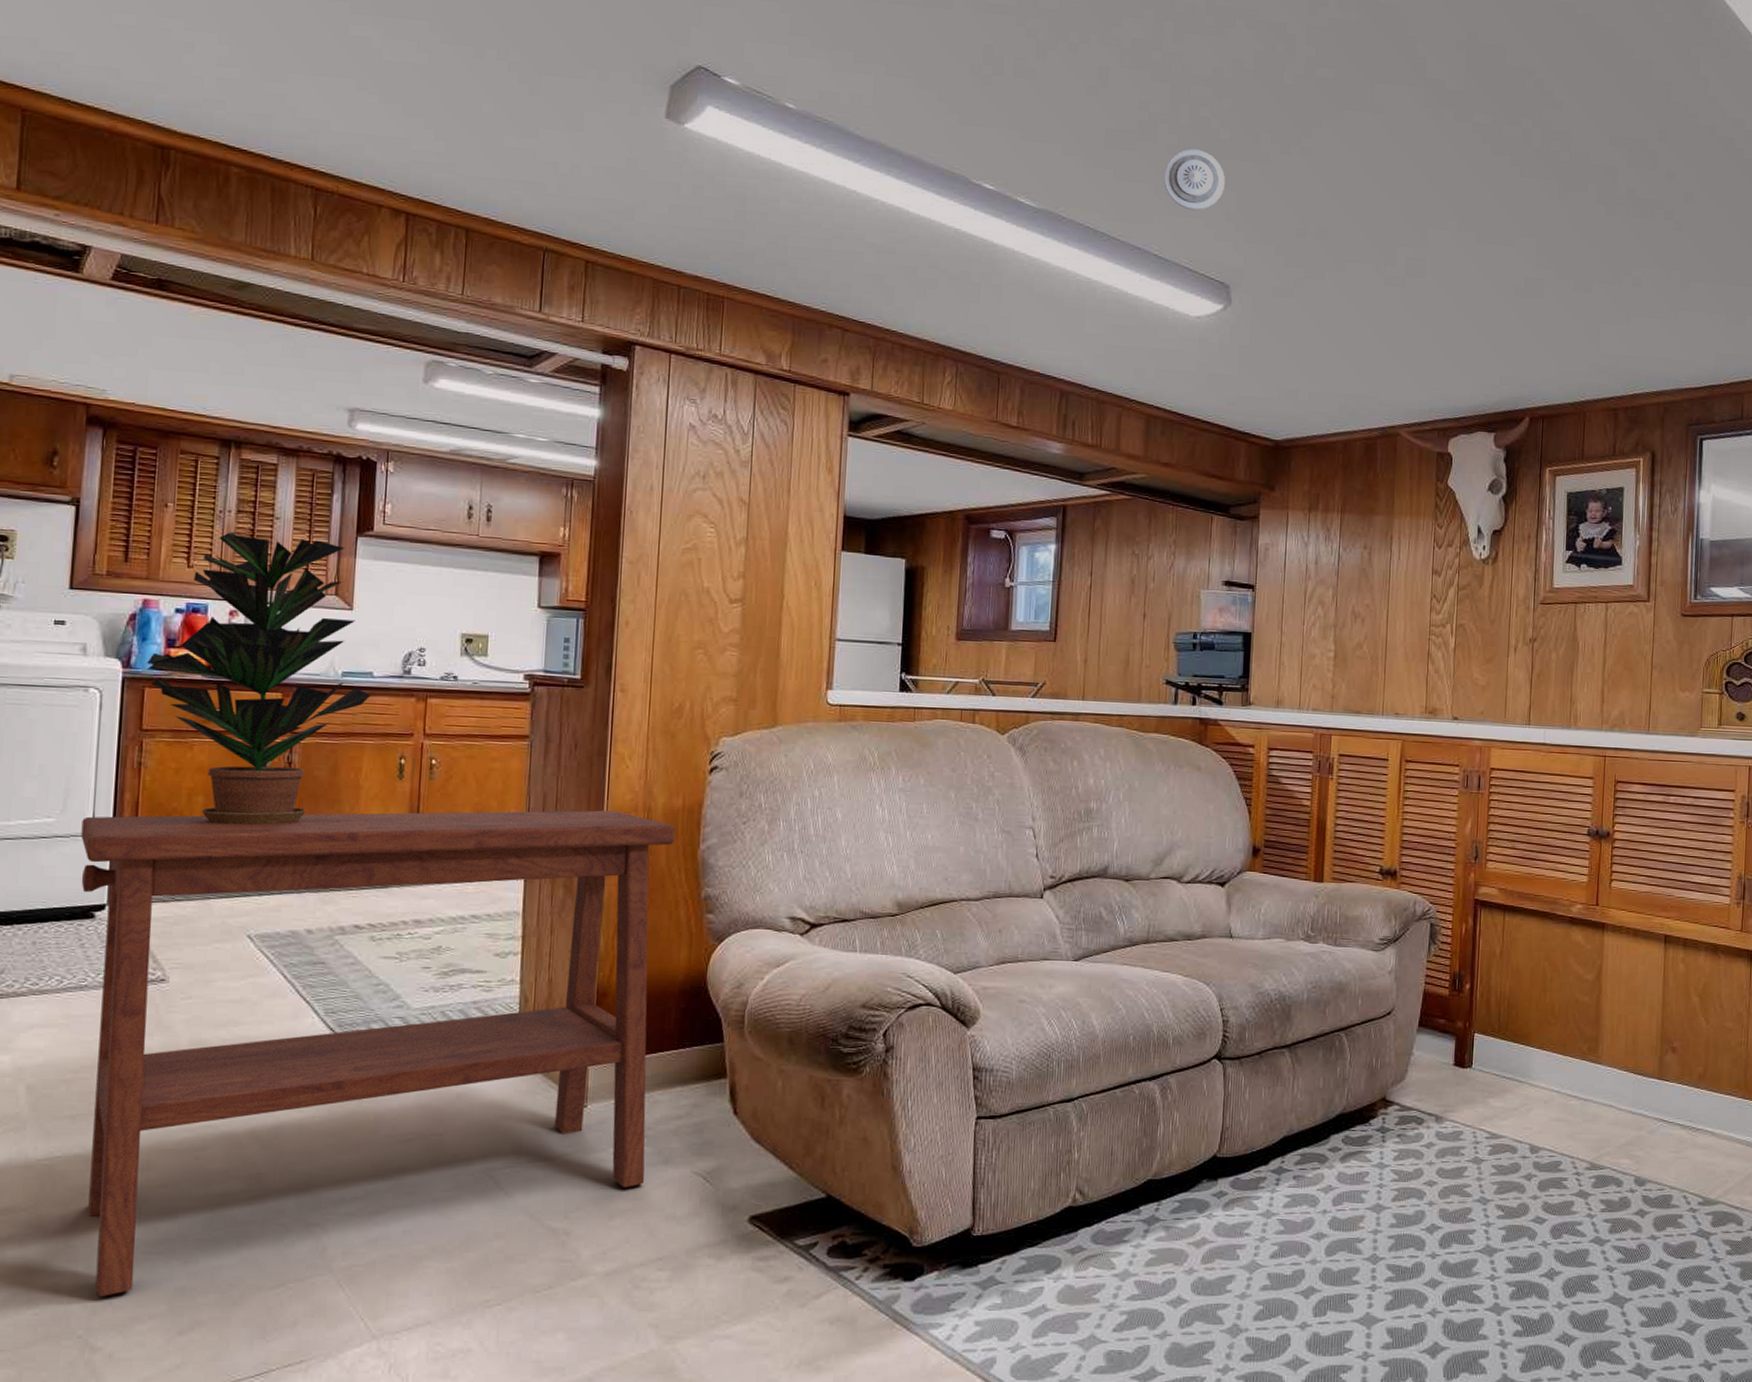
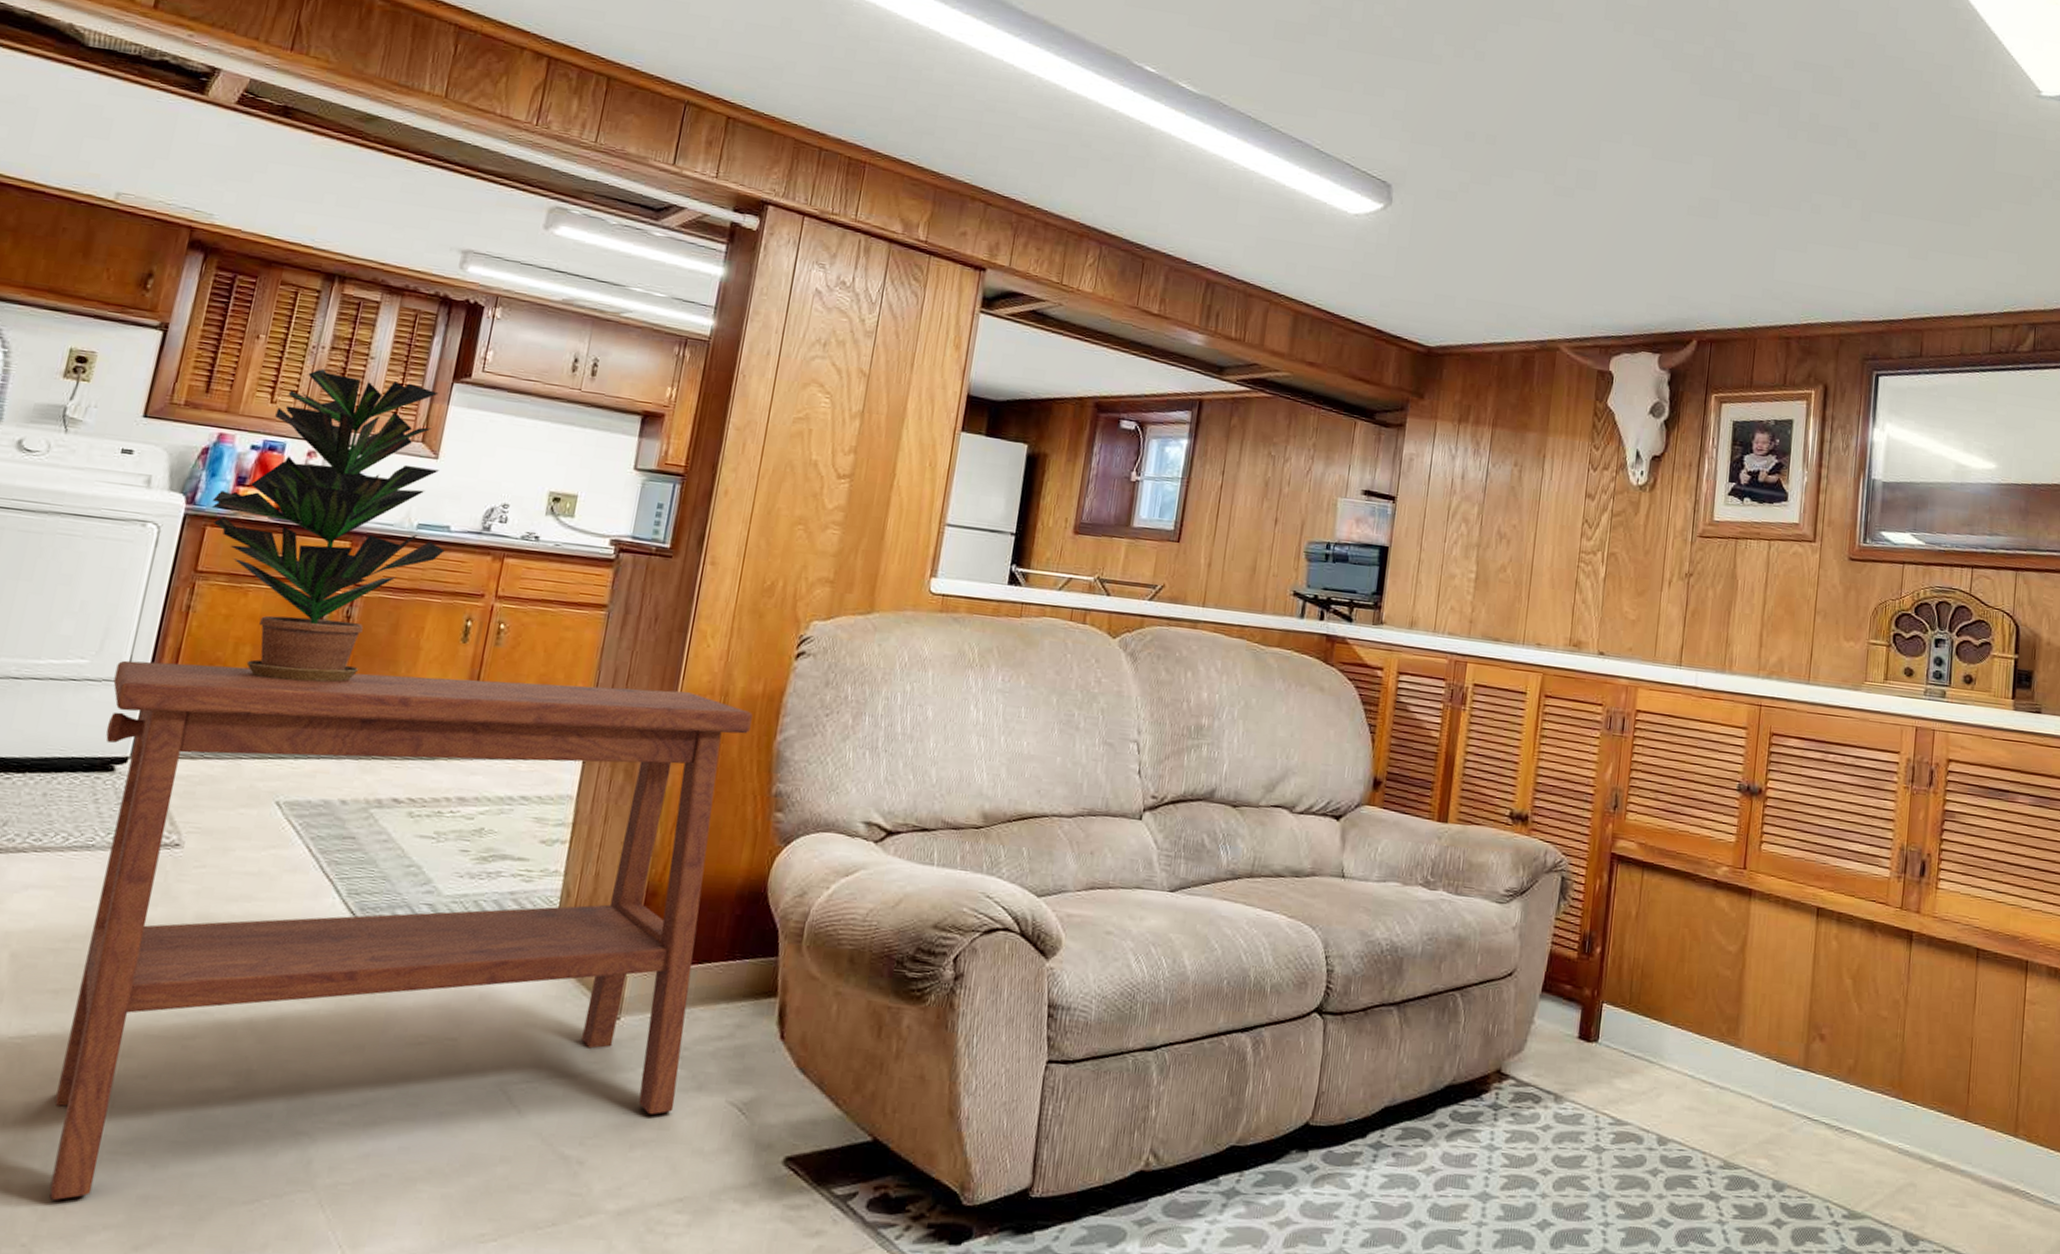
smoke detector: present [1164,149,1225,211] -> none [1331,45,1395,107]

